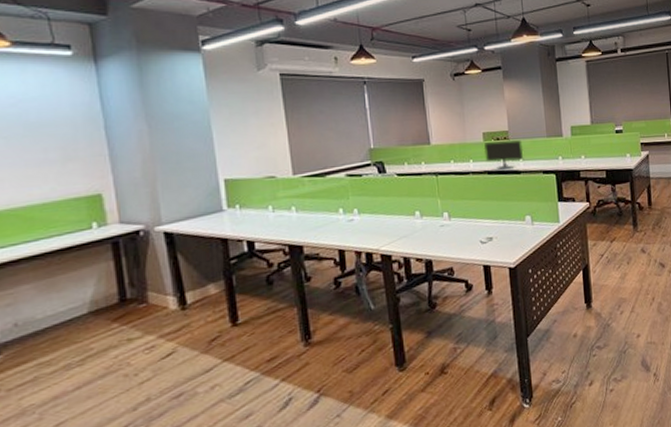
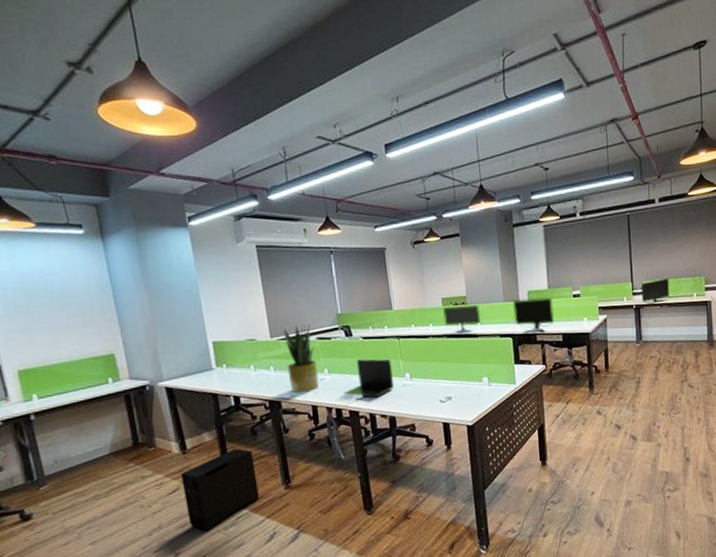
computer tower: none [178,301,273,402] -> present [181,448,259,532]
planter: none [306,160,348,236] -> present [281,324,319,393]
laptop computer: none [374,197,432,239] -> present [343,359,395,397]
computer monitor: none [555,133,598,170] -> present [512,297,555,334]

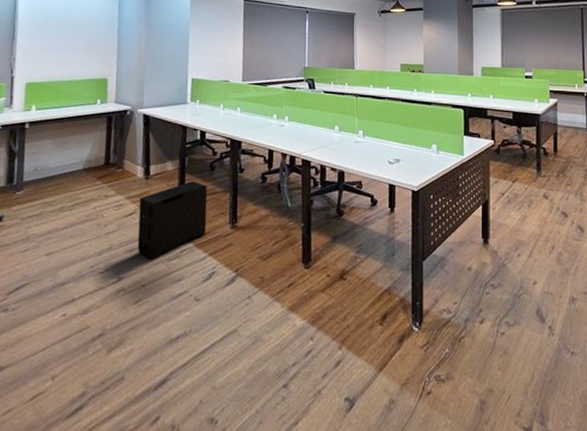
planter: present [281,324,319,393] -> none [252,73,282,136]
laptop computer: present [343,359,395,397] -> none [299,111,348,149]
computer monitor: present [442,305,481,334] -> none [400,73,436,100]
computer monitor: present [512,297,555,334] -> none [466,74,506,108]

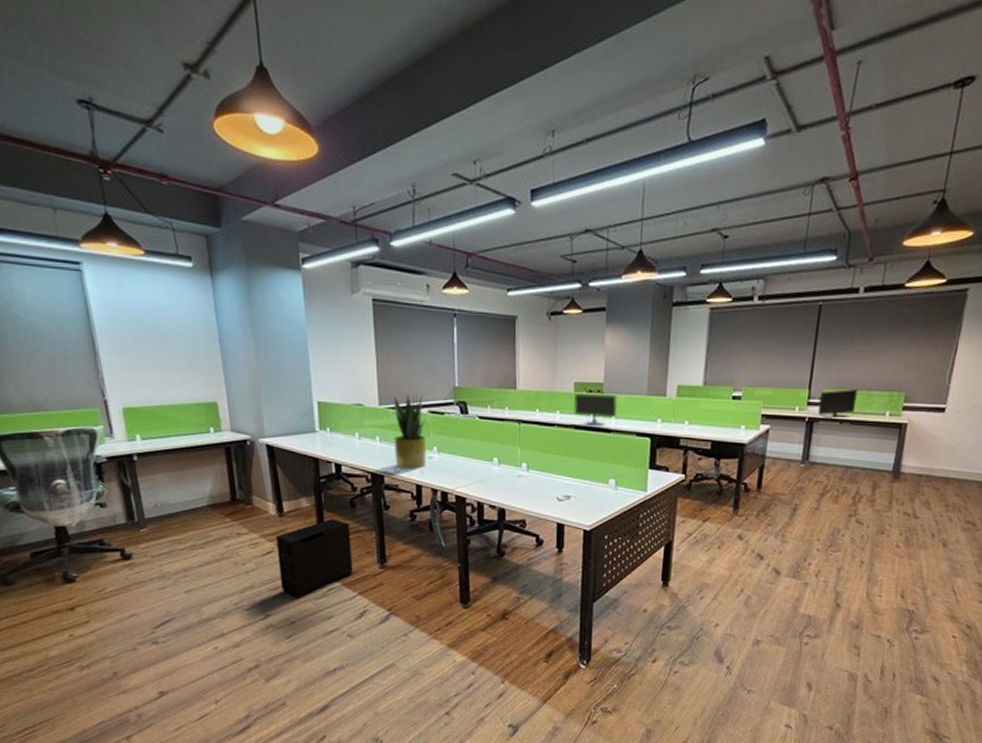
planter: none [252,73,282,136] -> present [391,395,427,469]
computer monitor: none [400,73,436,100] -> present [573,394,618,427]

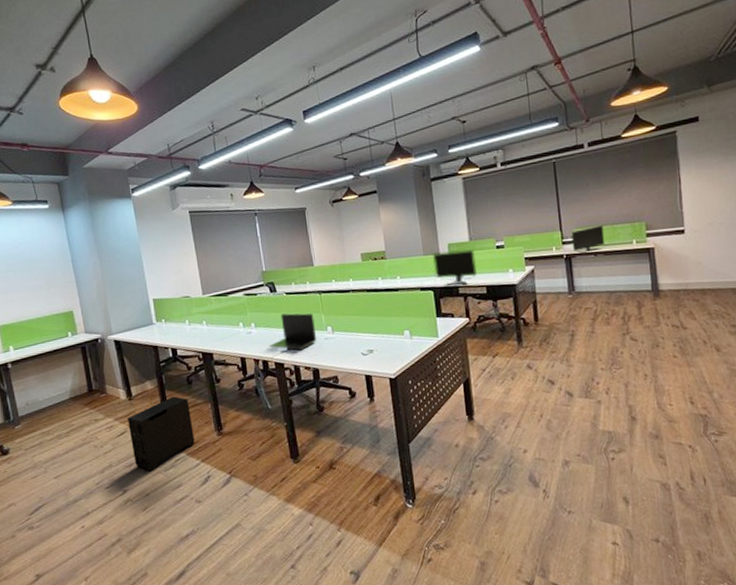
planter: present [391,395,427,469] -> none [212,282,247,345]
laptop computer: none [451,441,509,484] -> present [269,313,317,350]
computer monitor: present [573,394,618,427] -> none [362,259,401,288]
computer monitor: none [656,394,706,436] -> present [432,249,477,287]

